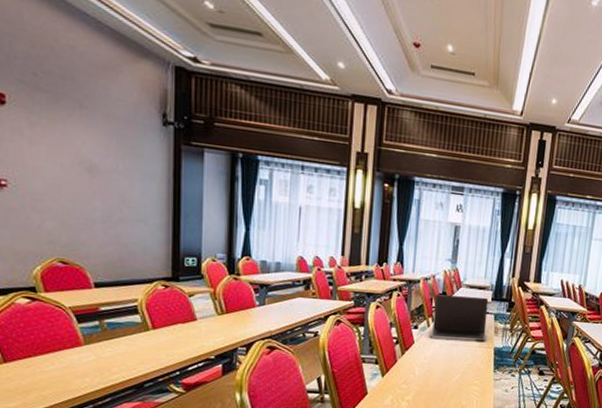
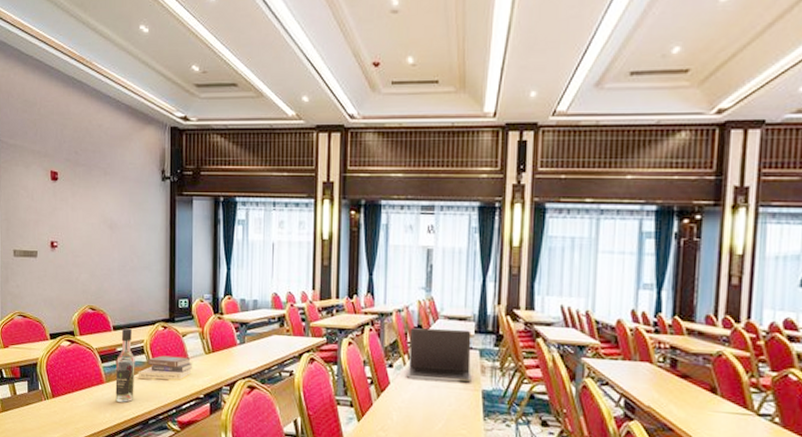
bottle: none [98,285,126,366] -> present [115,328,135,403]
books: none [129,316,201,342] -> present [138,355,192,381]

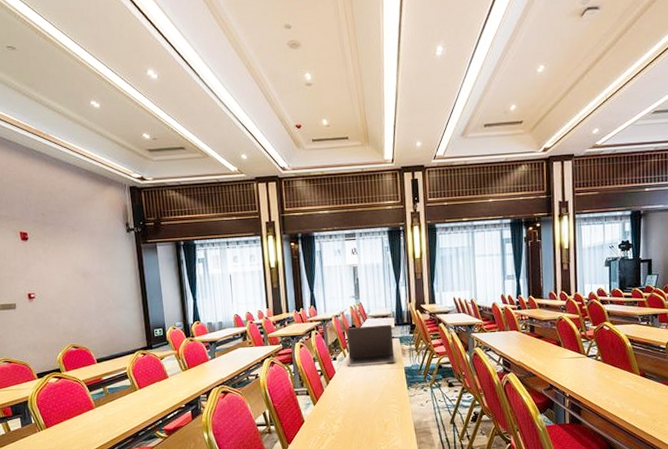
bottle: present [115,328,135,403] -> none [103,359,123,422]
books: present [138,355,192,381] -> none [124,376,173,401]

